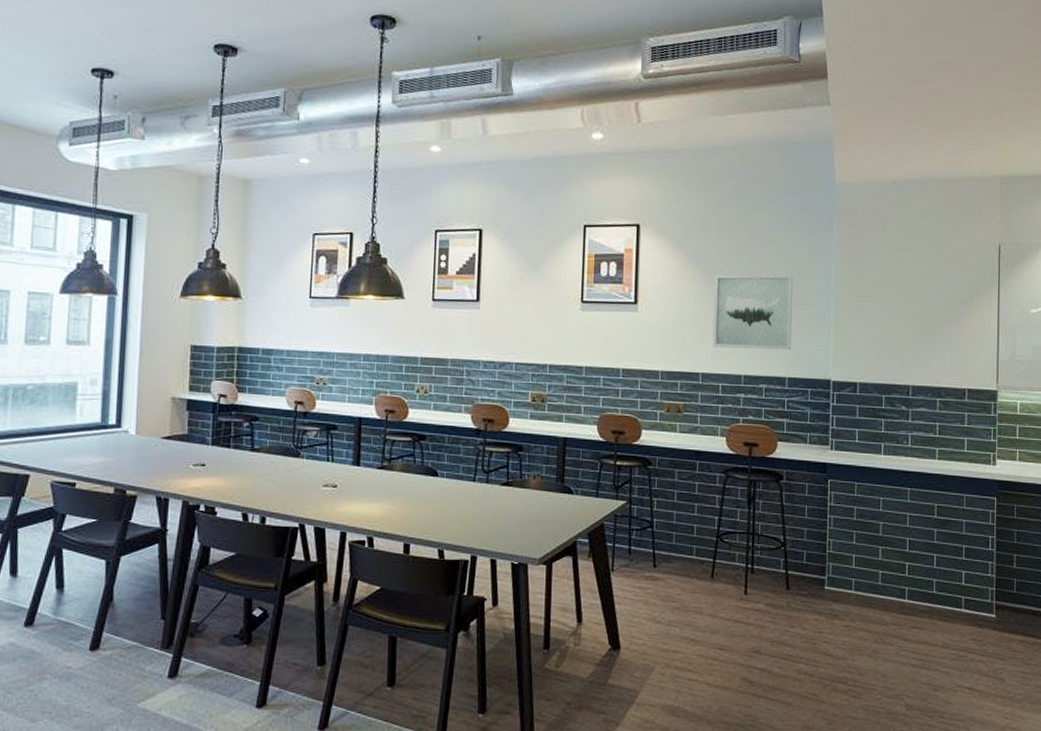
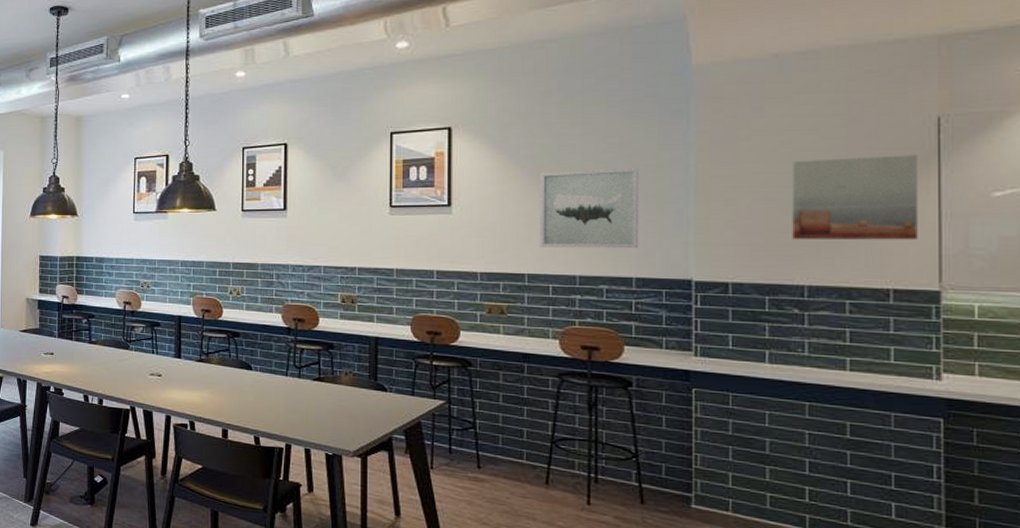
wall art: none [902,275,986,348] -> present [792,155,918,240]

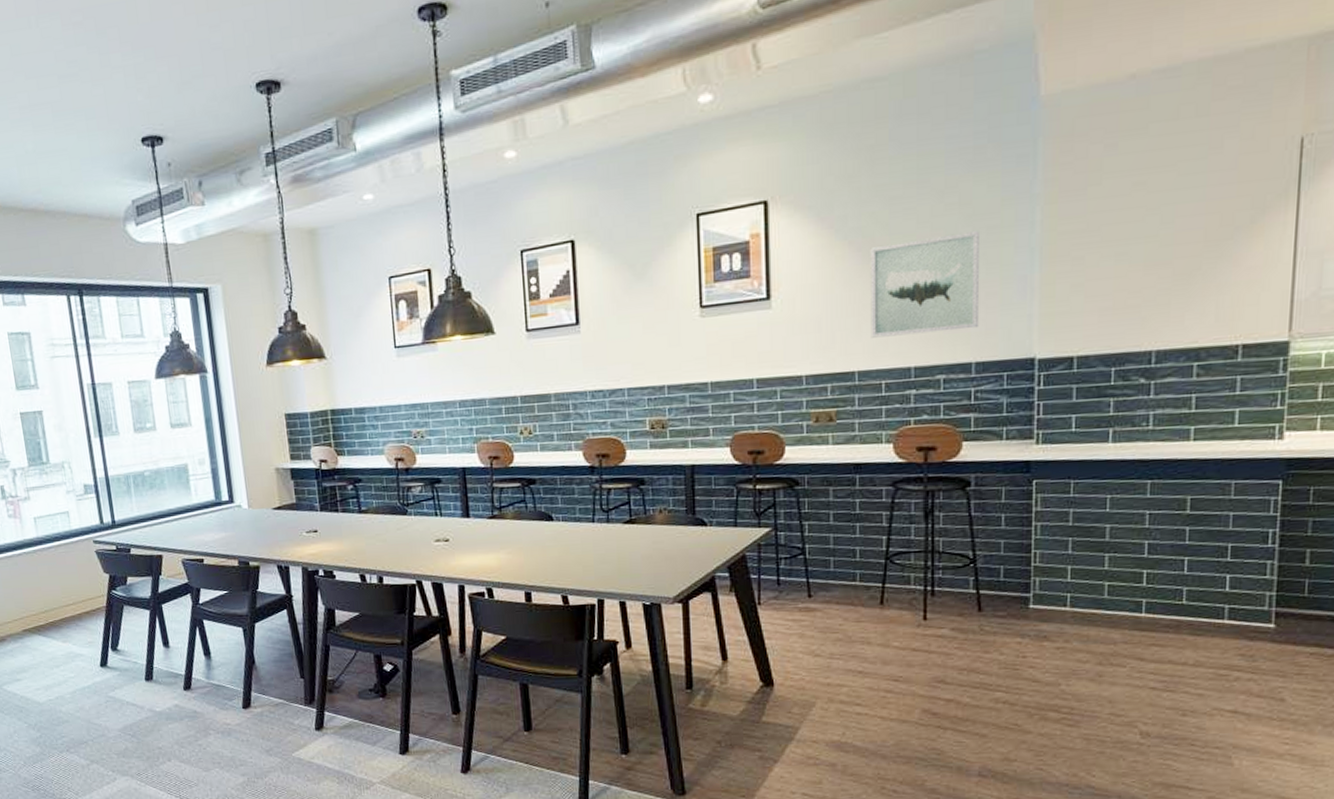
wall art: present [792,155,918,240] -> none [1142,185,1277,300]

